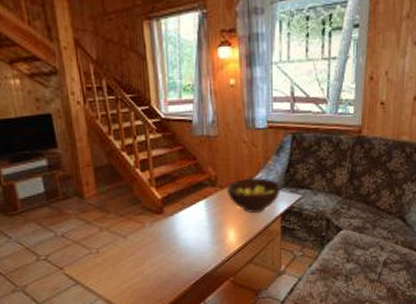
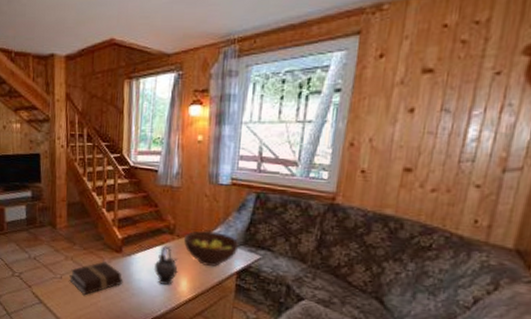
book: none [107,226,169,265] -> present [69,261,123,295]
teapot: none [199,199,224,239] -> present [154,246,178,285]

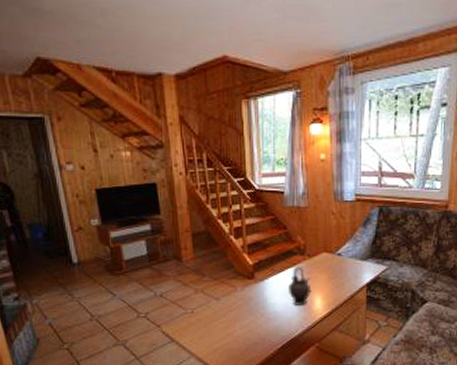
book: present [69,261,123,295] -> none [201,290,258,326]
fruit bowl: present [183,230,239,267] -> none [314,247,367,281]

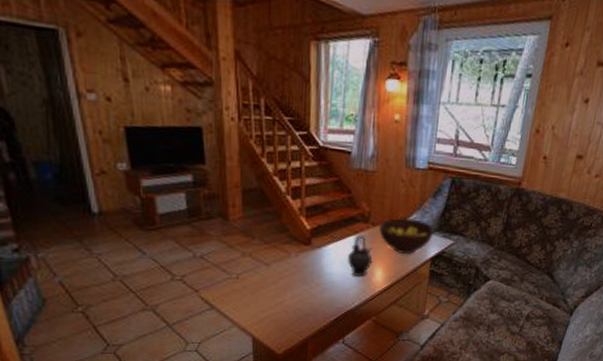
fruit bowl: none [314,247,367,281] -> present [378,217,434,254]

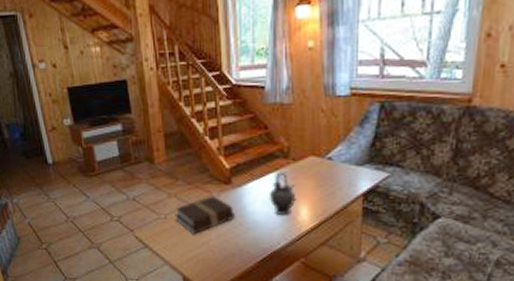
book: none [248,256,313,294] -> present [175,196,236,234]
fruit bowl: present [378,217,434,254] -> none [300,150,364,190]

